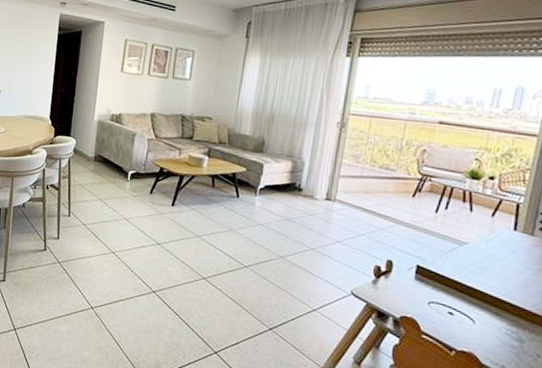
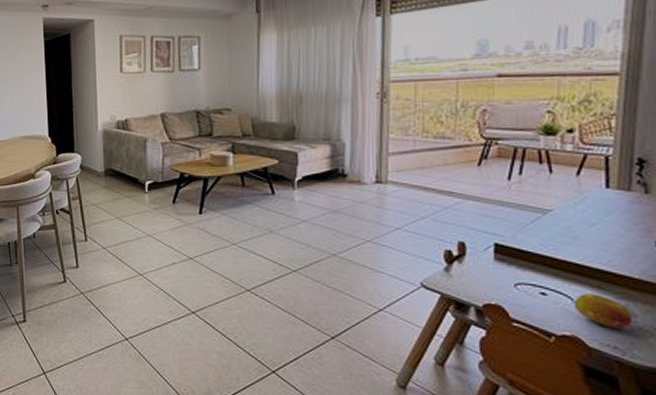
fruit: none [474,317,521,351] -> present [573,293,633,328]

